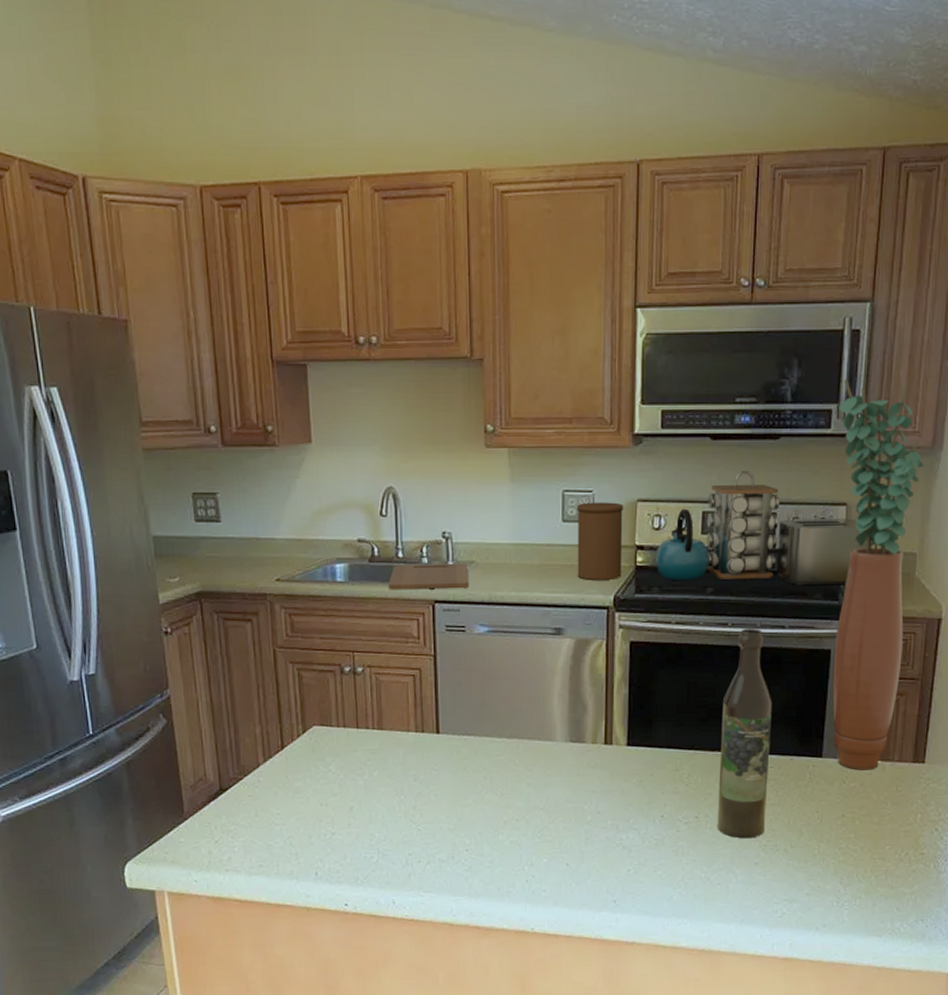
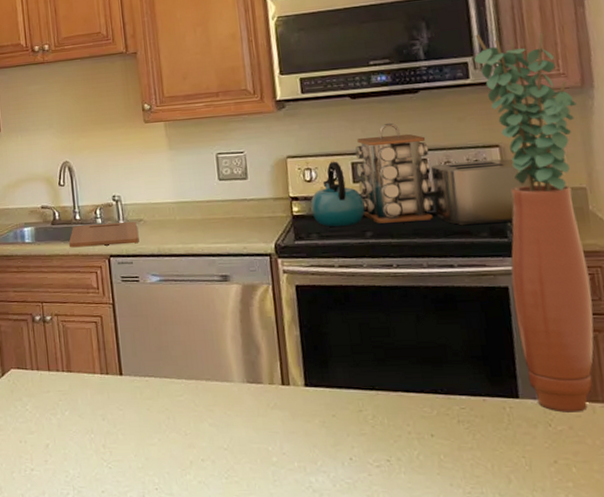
canister: present [577,502,623,580] -> none [230,160,280,231]
wine bottle: present [717,629,772,839] -> none [398,269,467,485]

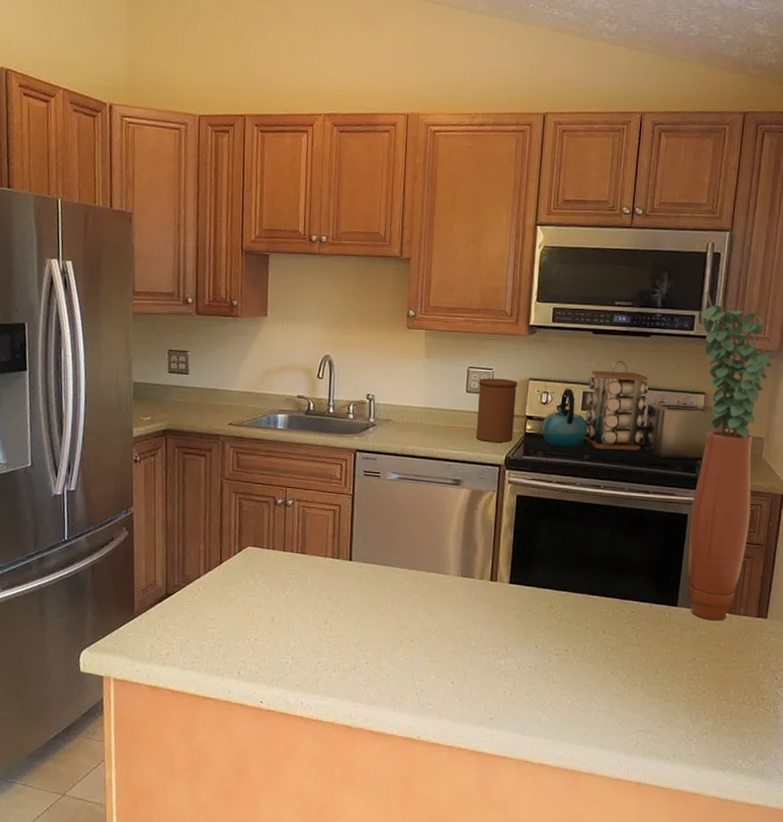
cutting board: present [68,221,139,248] -> none [319,418,386,442]
canister: none [230,160,280,231] -> present [476,378,517,443]

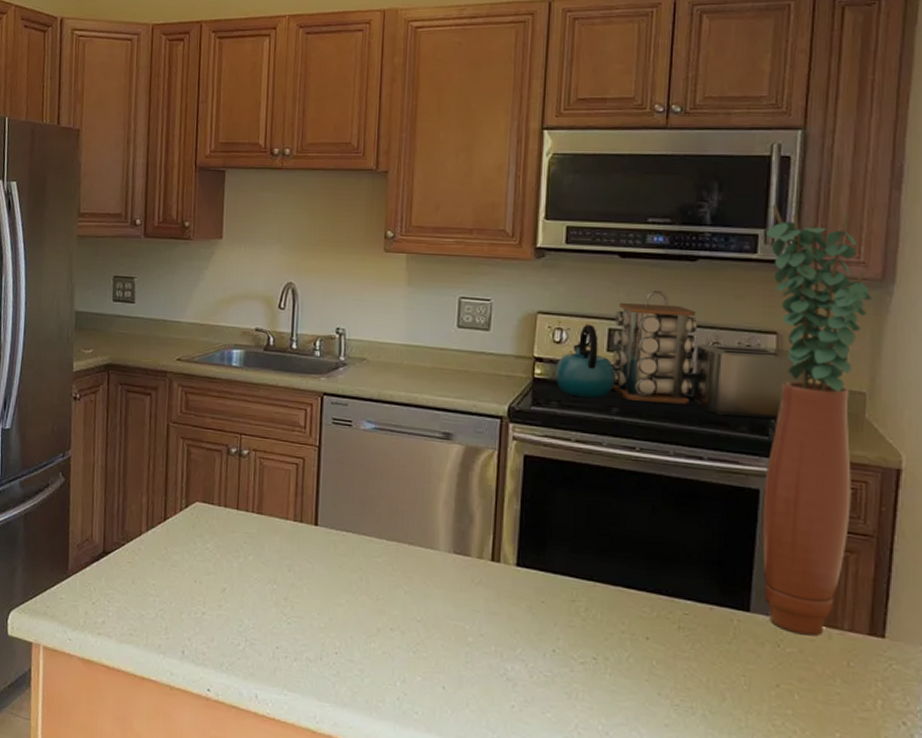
canister: present [476,378,517,443] -> none [470,310,522,390]

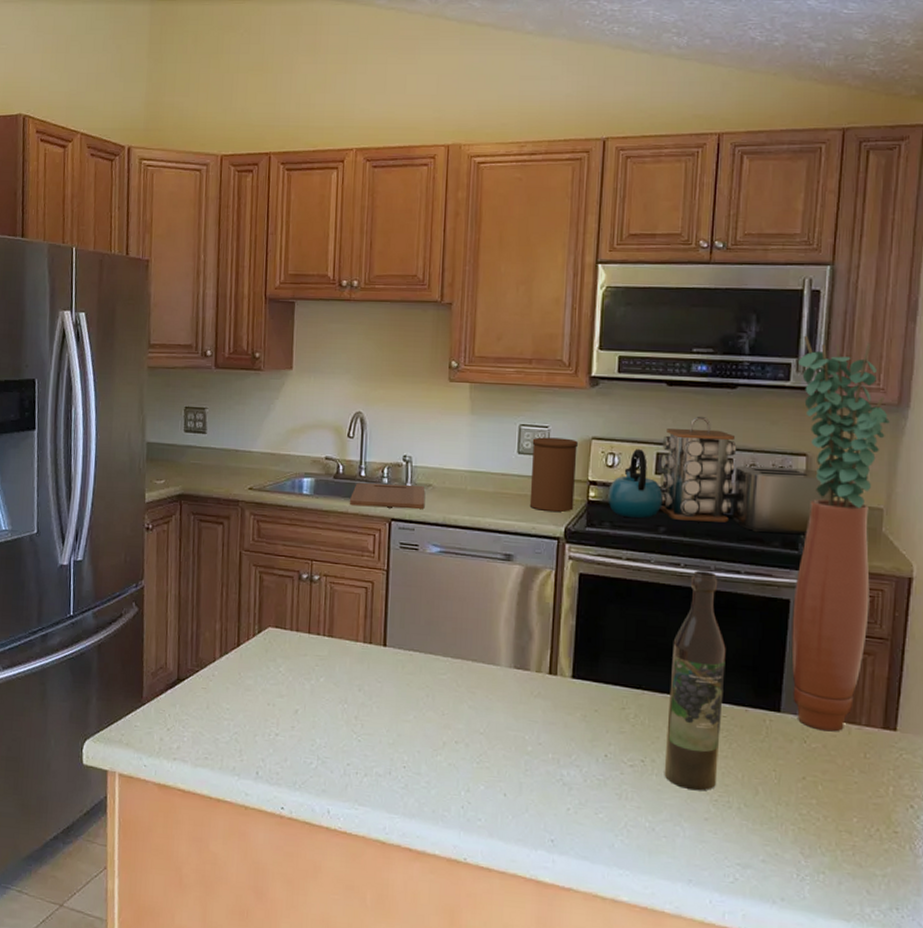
cutting board: none [279,355,359,385] -> present [349,483,425,510]
canister: none [470,310,522,390] -> present [529,437,578,512]
wine bottle: none [618,455,687,694] -> present [664,571,726,791]

